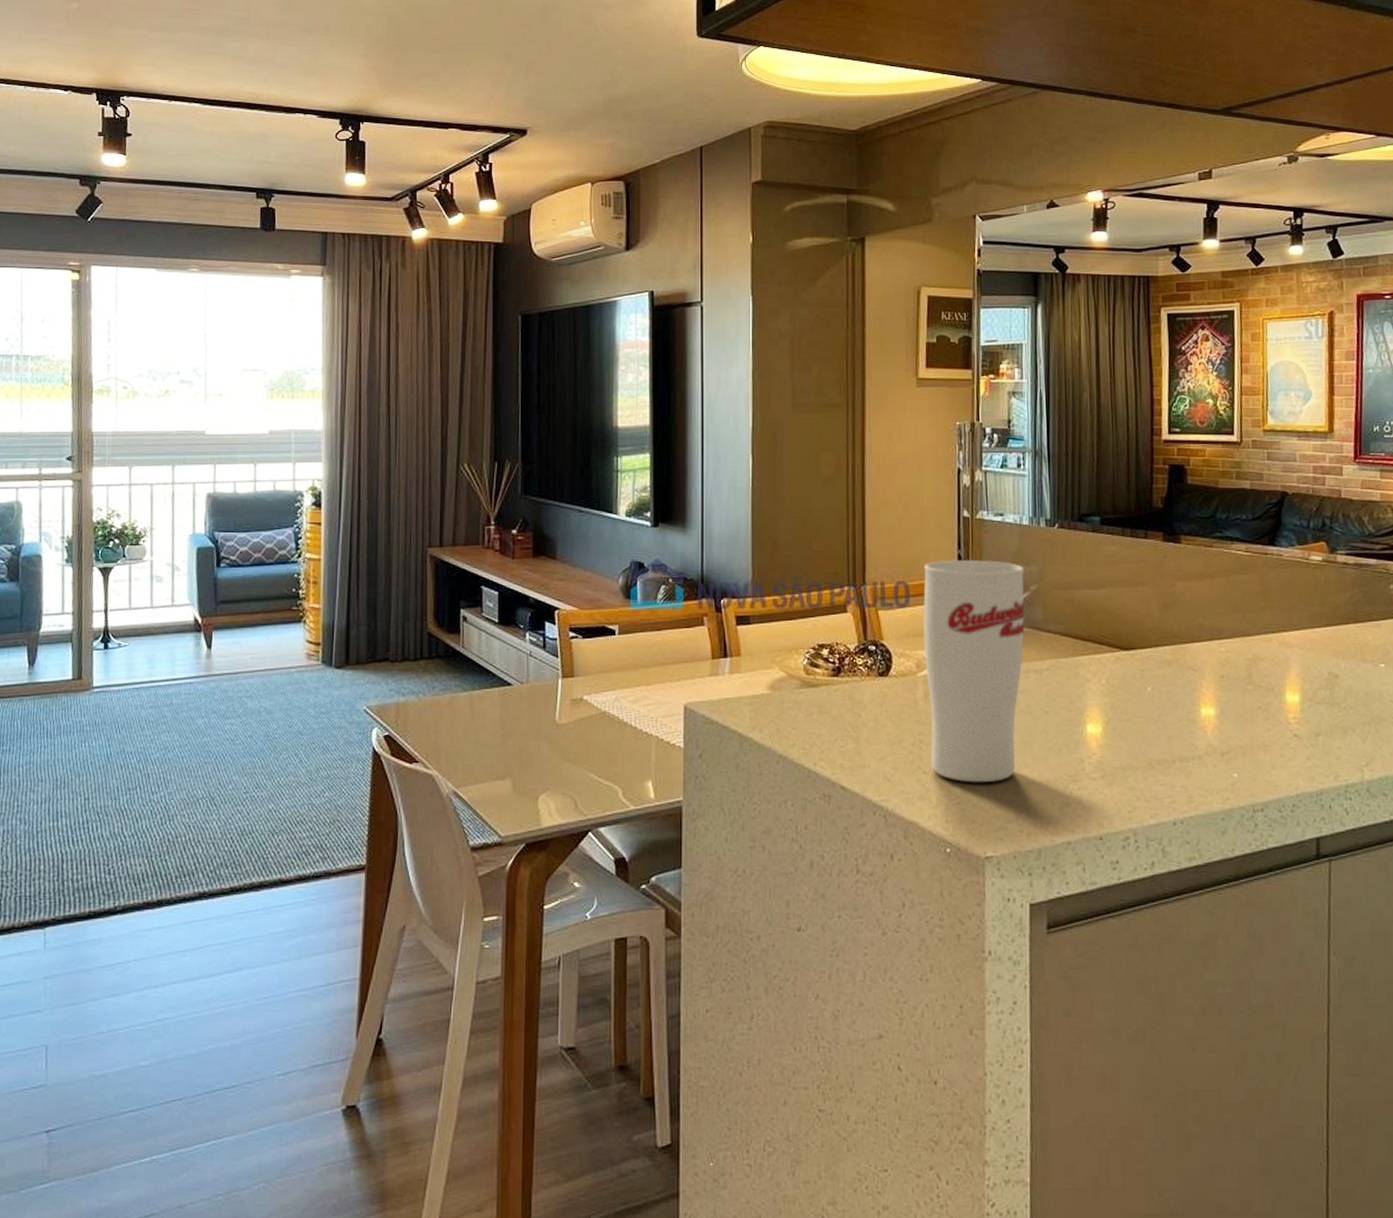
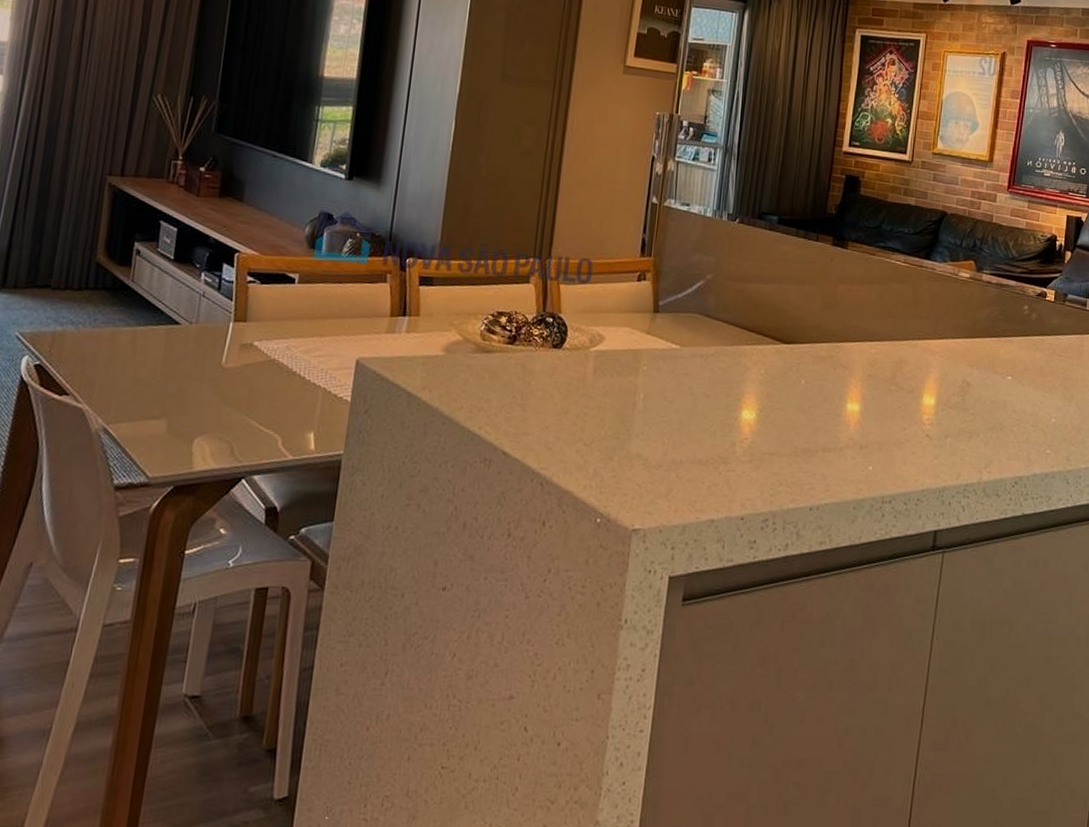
cup: present [923,560,1025,783] -> none [591,242,702,459]

